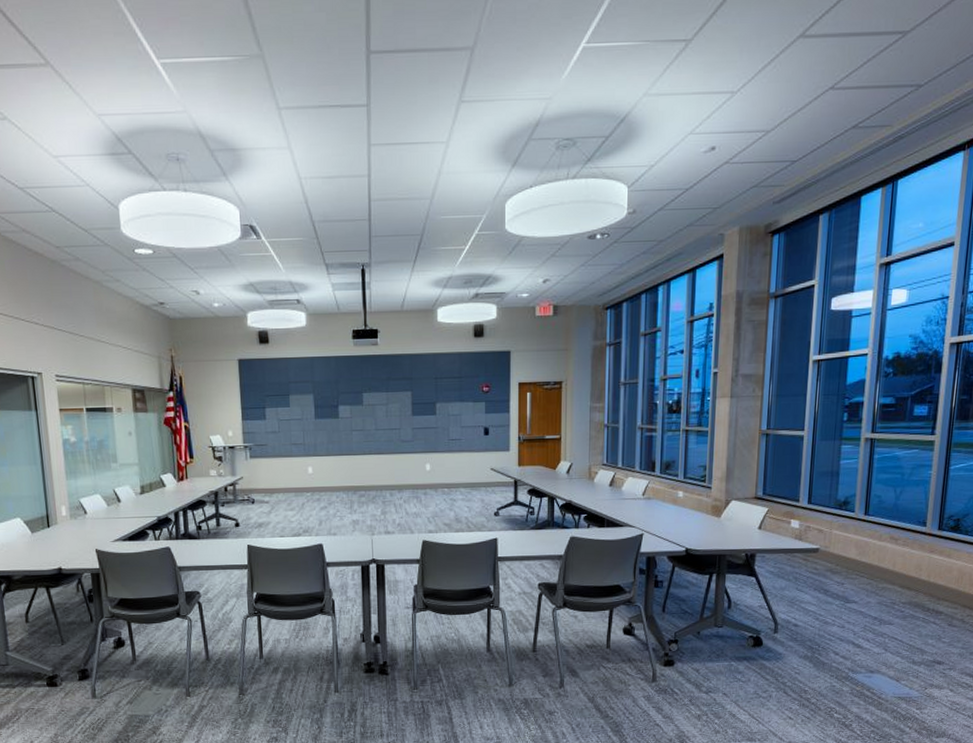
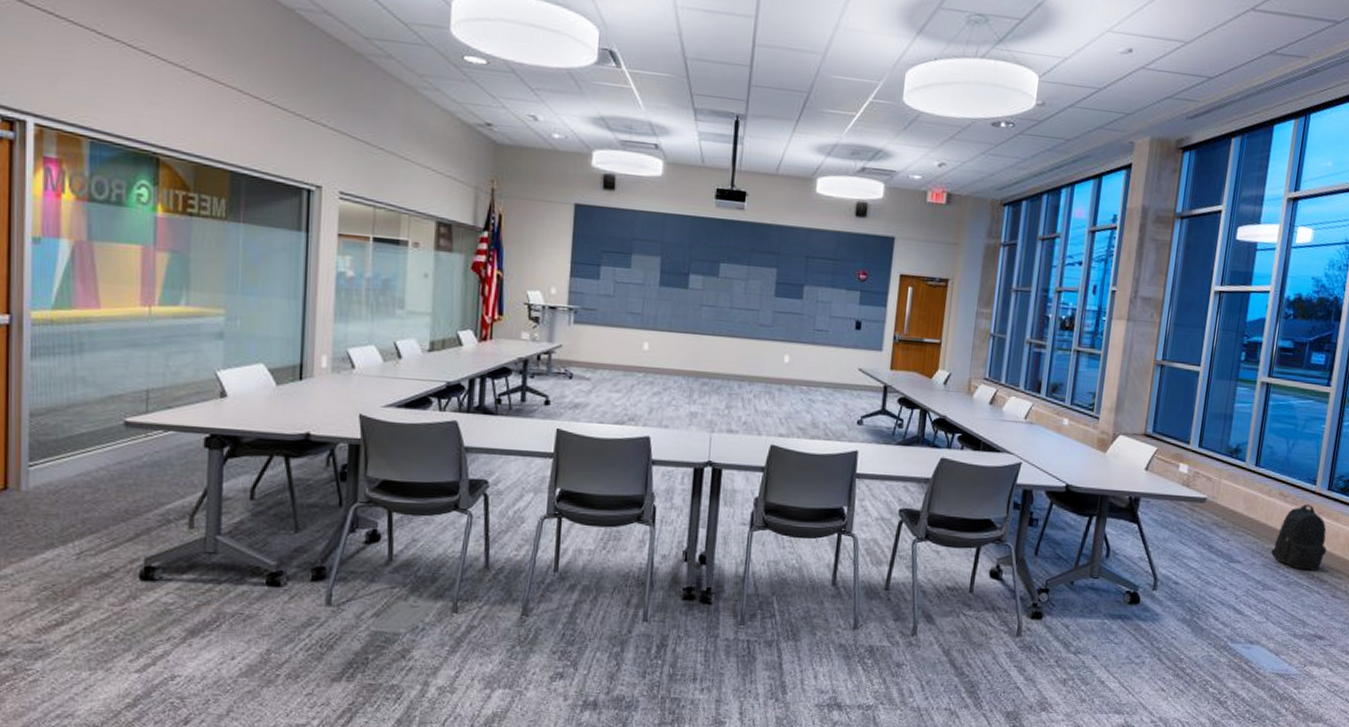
backpack: none [885,544,941,604] -> present [1270,503,1327,571]

